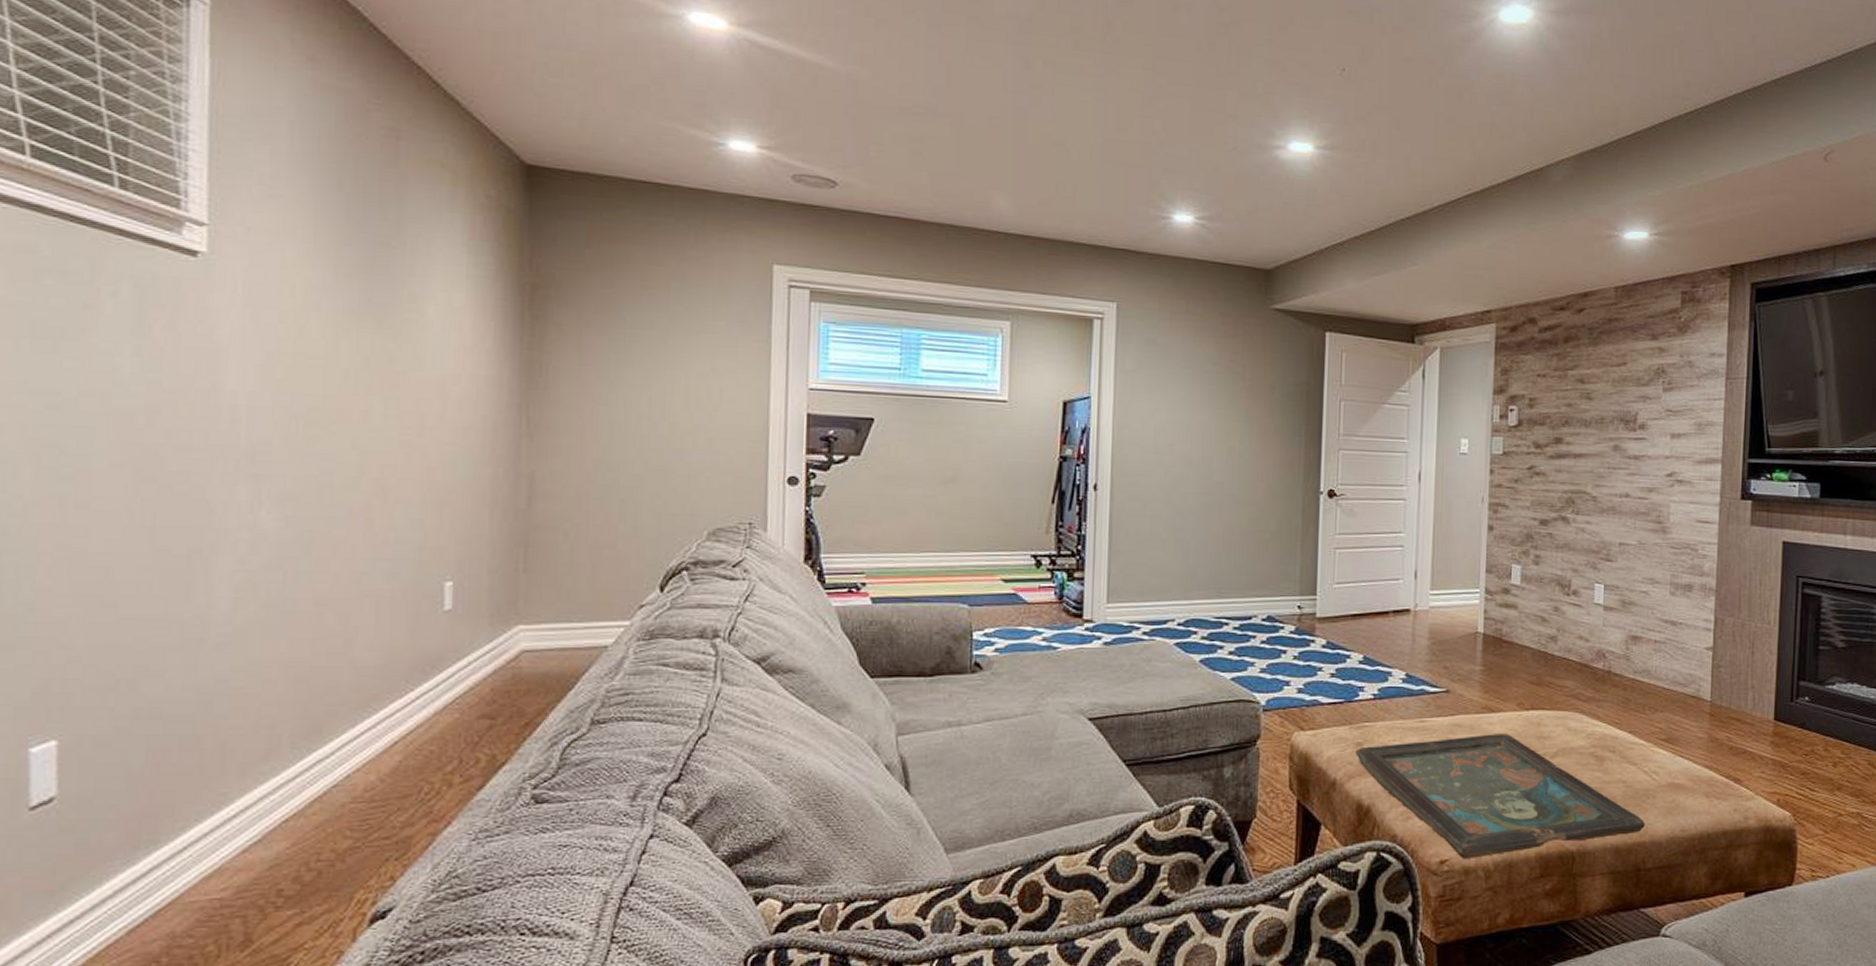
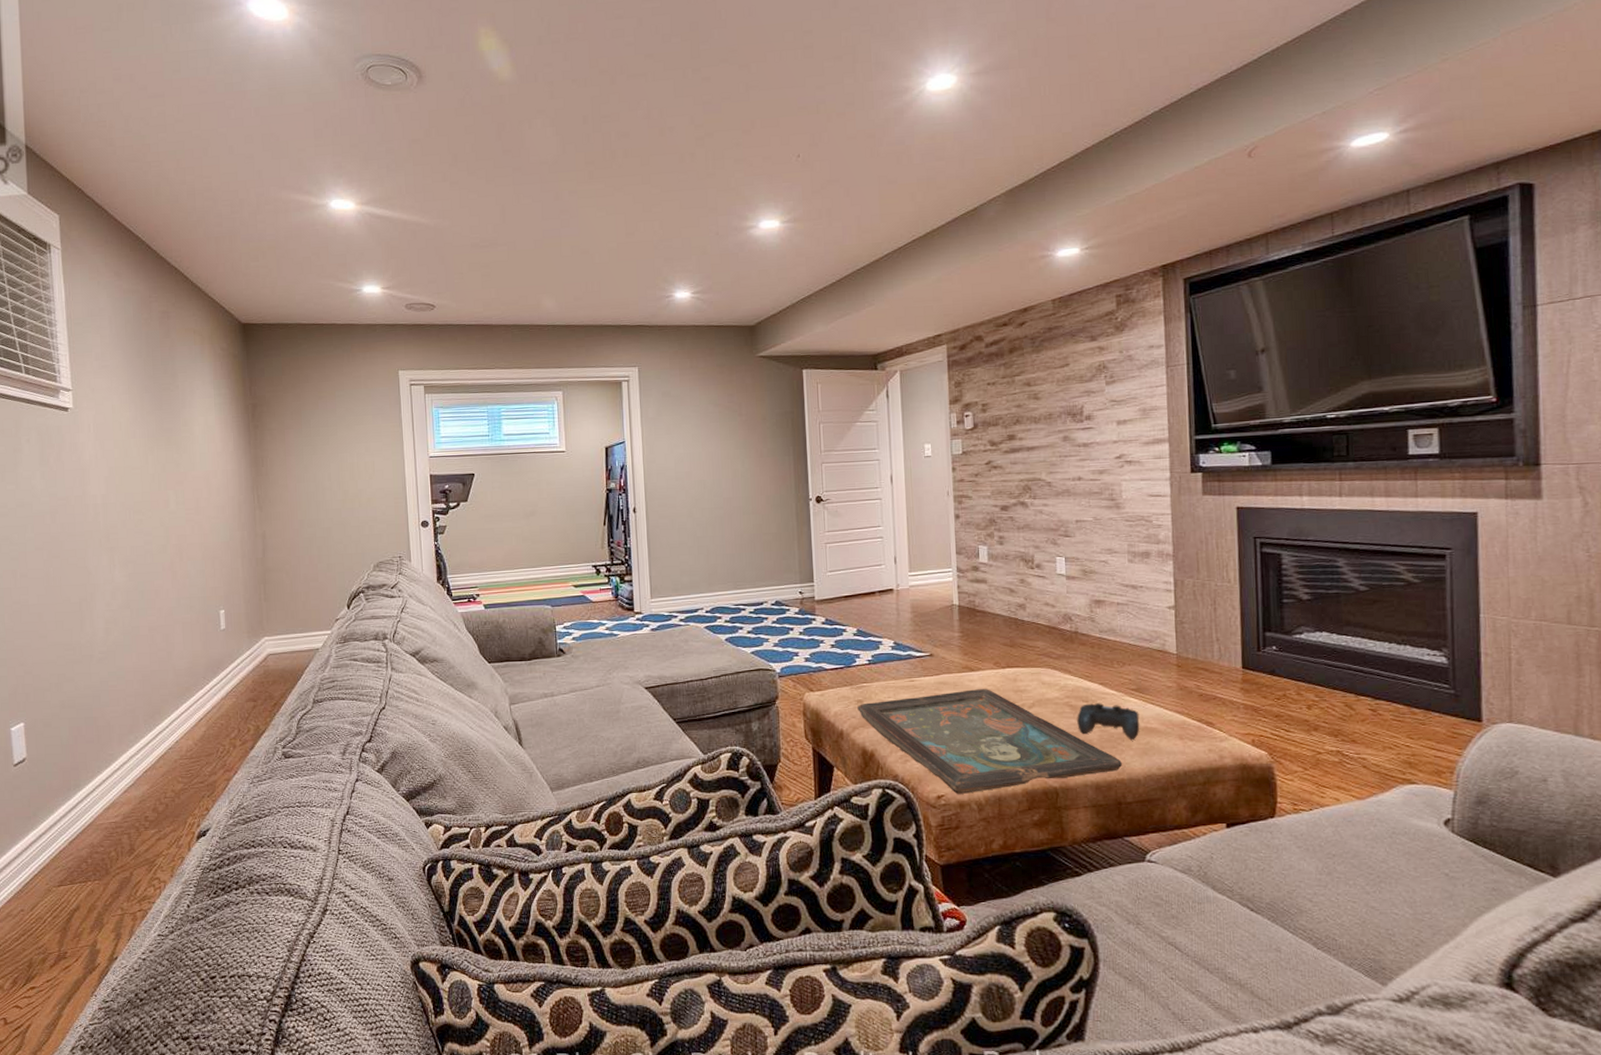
control: none [1601,754,1667,797] -> present [1077,703,1140,740]

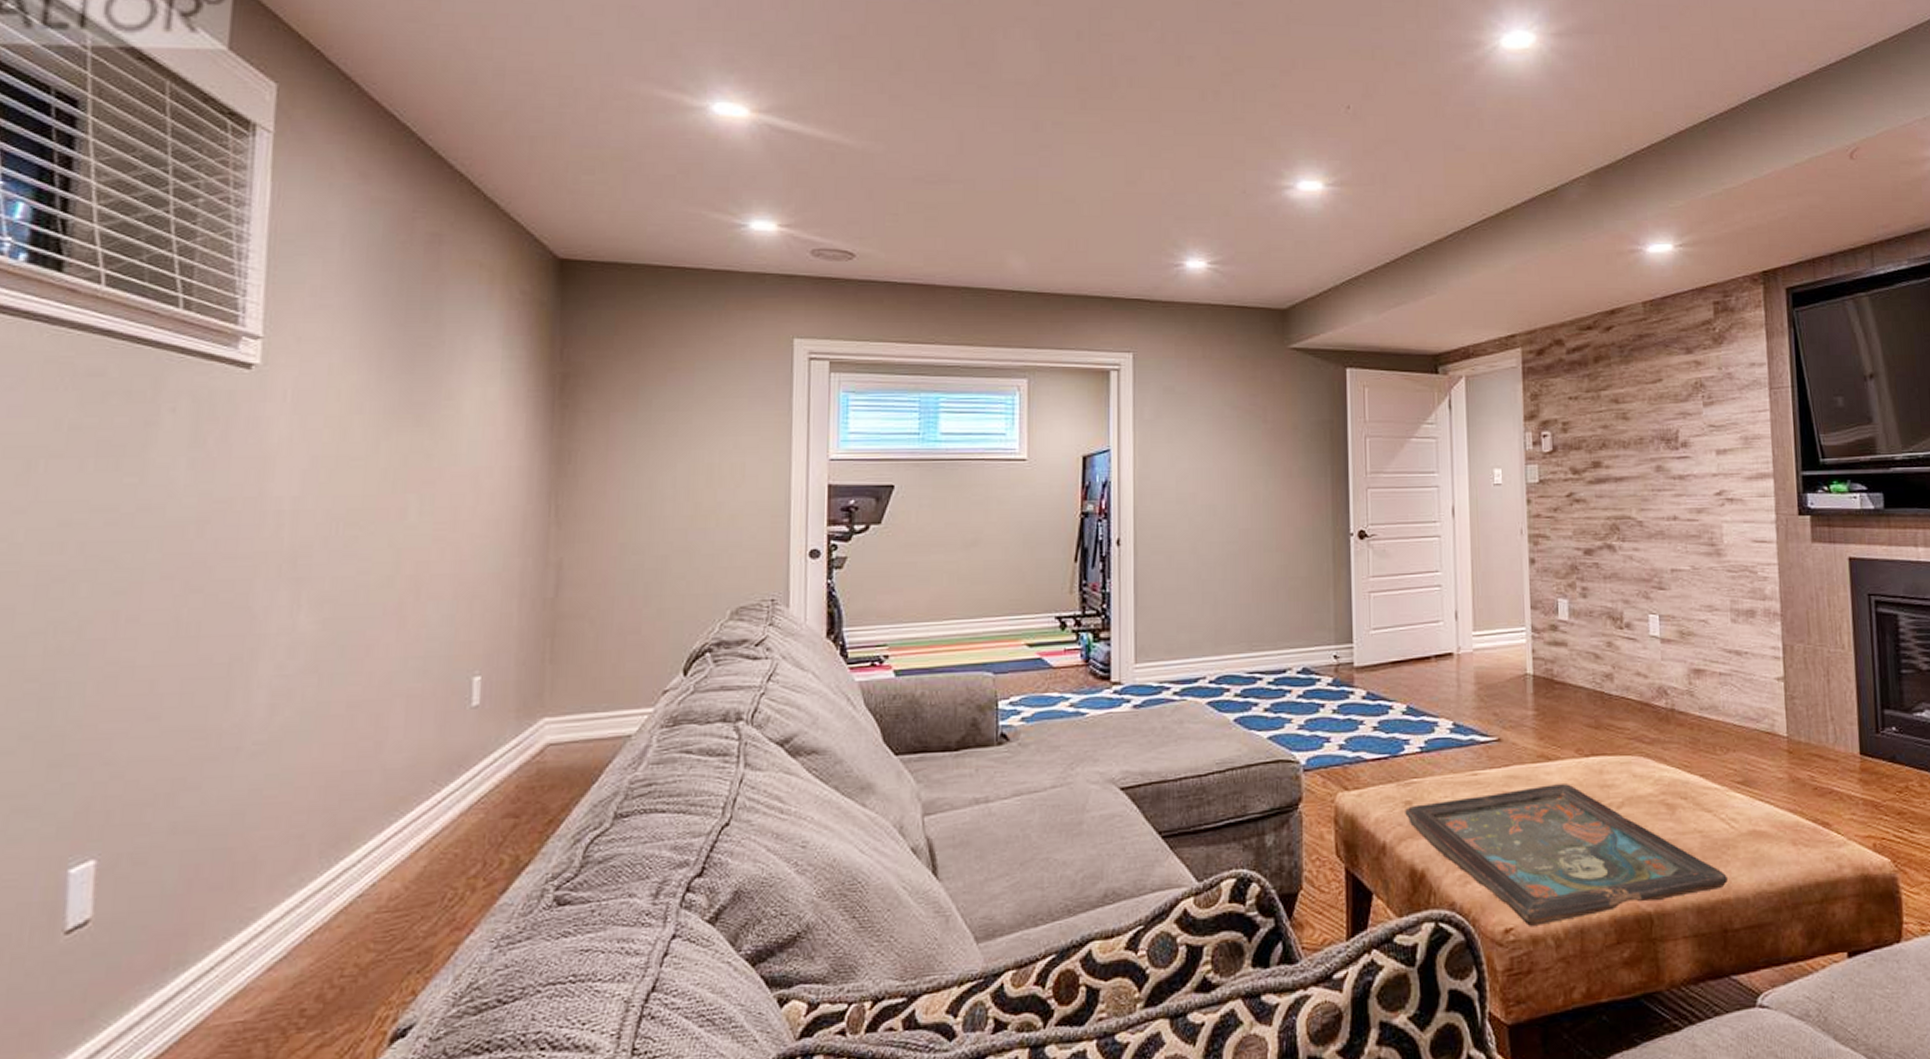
control: present [1077,703,1140,740] -> none [1674,800,1748,847]

